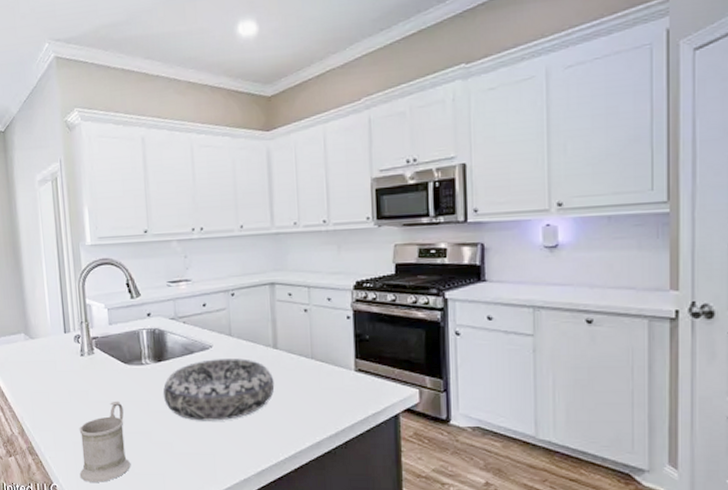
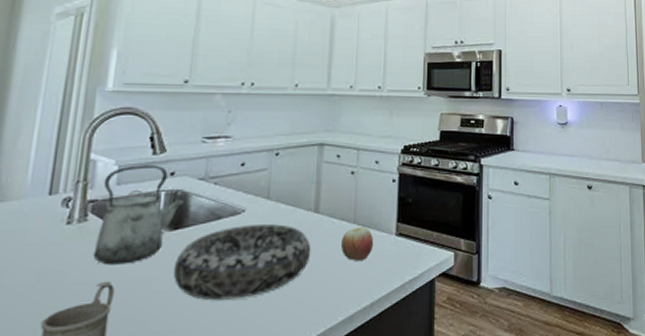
kettle: none [99,307,163,389] -> present [93,165,185,265]
apple: none [301,362,334,393] -> present [340,227,374,261]

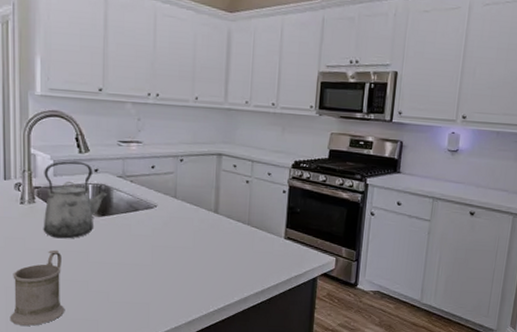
decorative bowl: present [173,224,311,301] -> none [103,218,212,275]
apple: present [340,227,374,261] -> none [236,228,266,256]

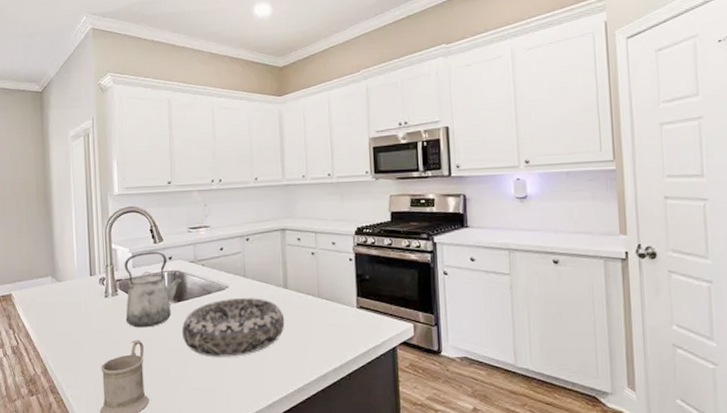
decorative bowl: none [103,218,212,275] -> present [181,298,285,357]

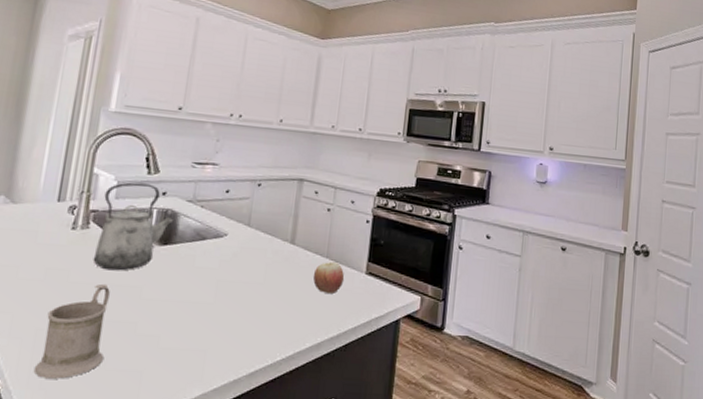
decorative bowl: present [181,298,285,357] -> none [161,248,286,315]
apple: none [309,301,338,329] -> present [313,262,345,293]

